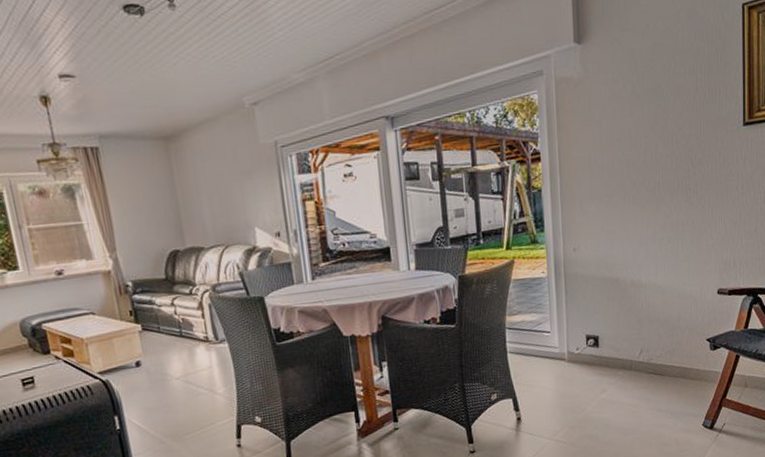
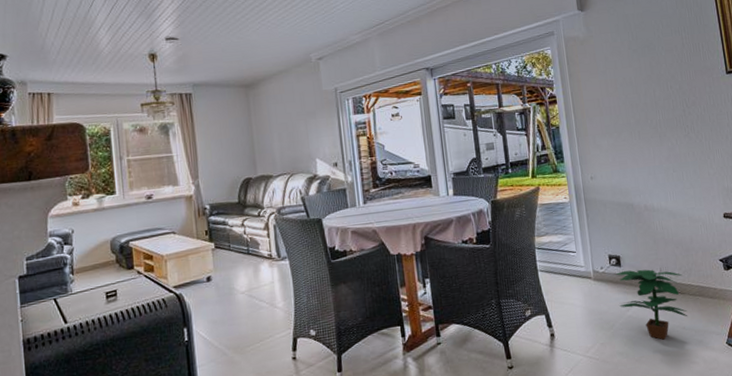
potted plant: none [593,350,666,423] -> present [616,269,688,340]

